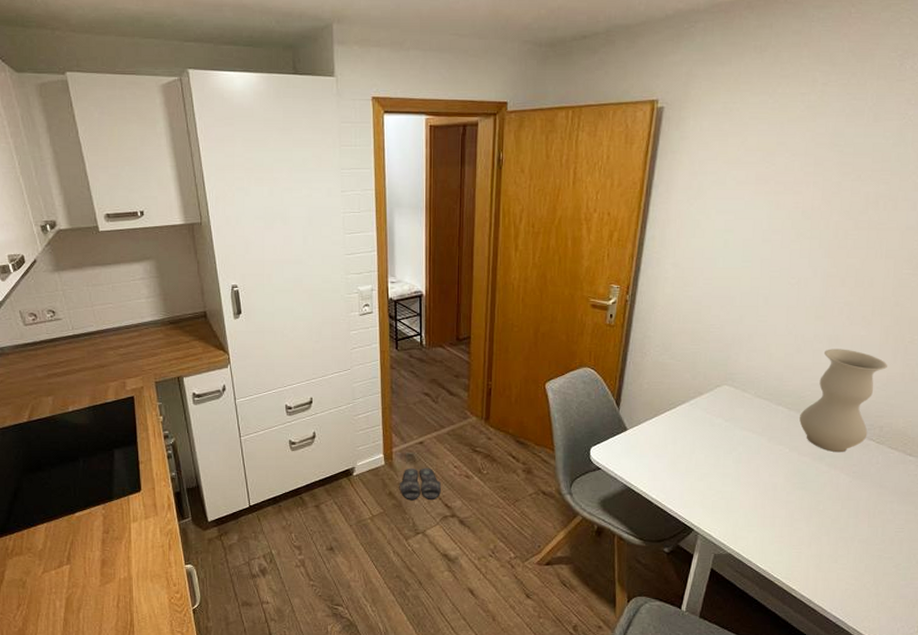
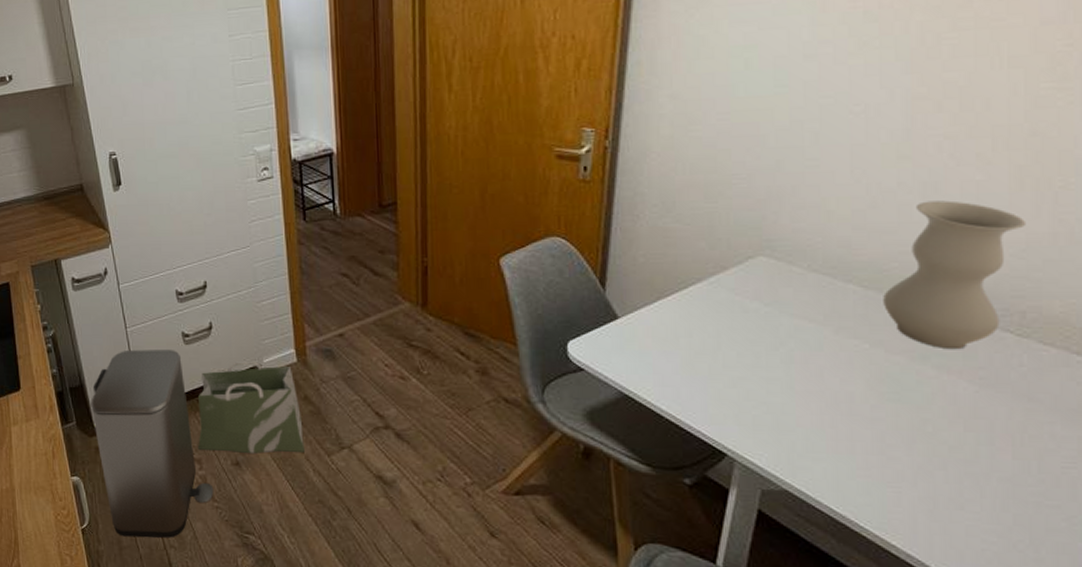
pedal bin: none [206,455,311,614] -> present [91,349,214,538]
grocery bag: none [299,464,387,540] -> present [198,360,304,453]
slippers: present [399,468,441,501] -> none [316,366,369,407]

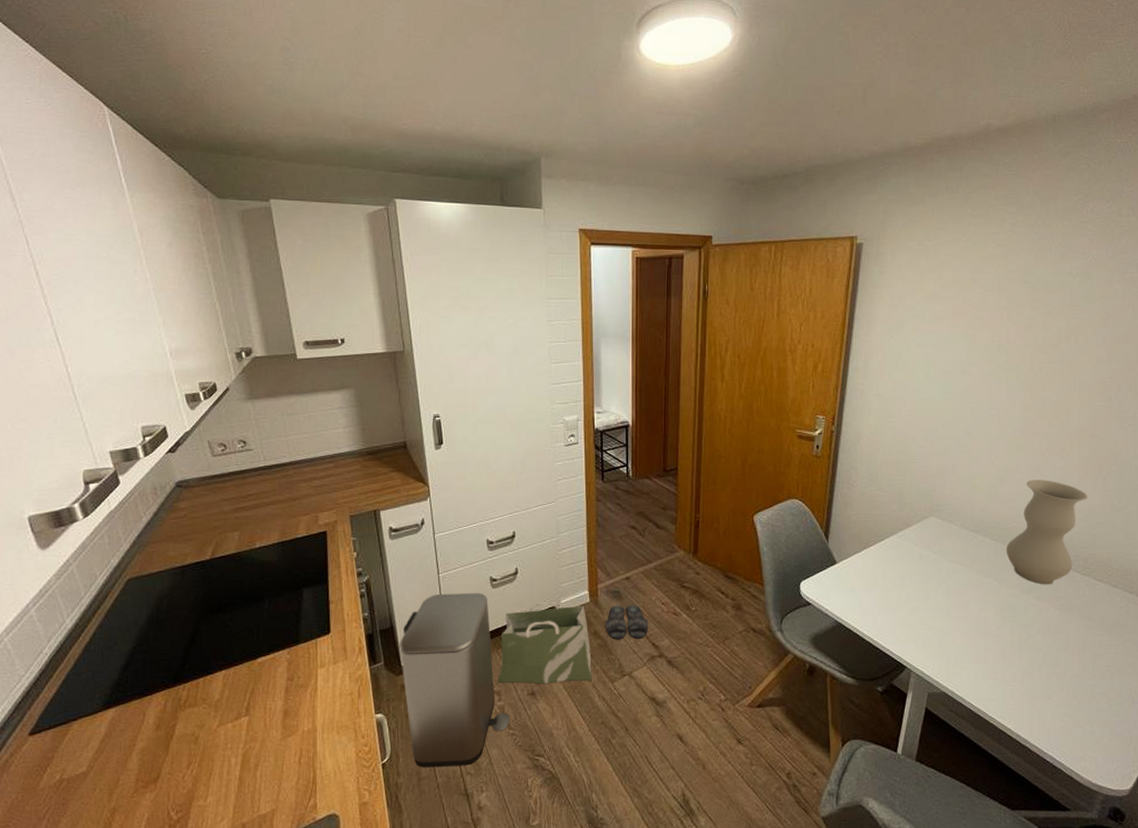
slippers: none [316,366,369,407] -> present [604,605,648,640]

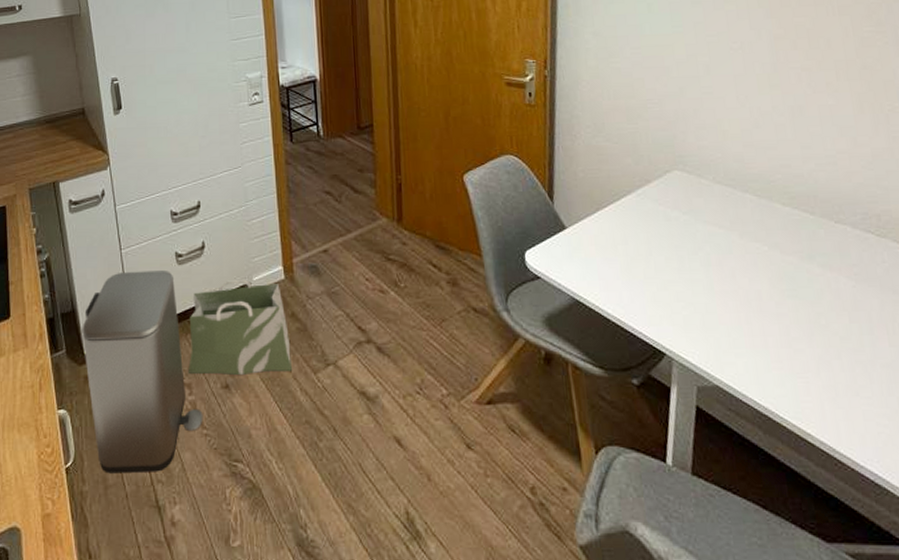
slippers: present [604,605,648,640] -> none [302,281,352,323]
vase: present [1006,479,1088,585] -> none [773,121,869,250]

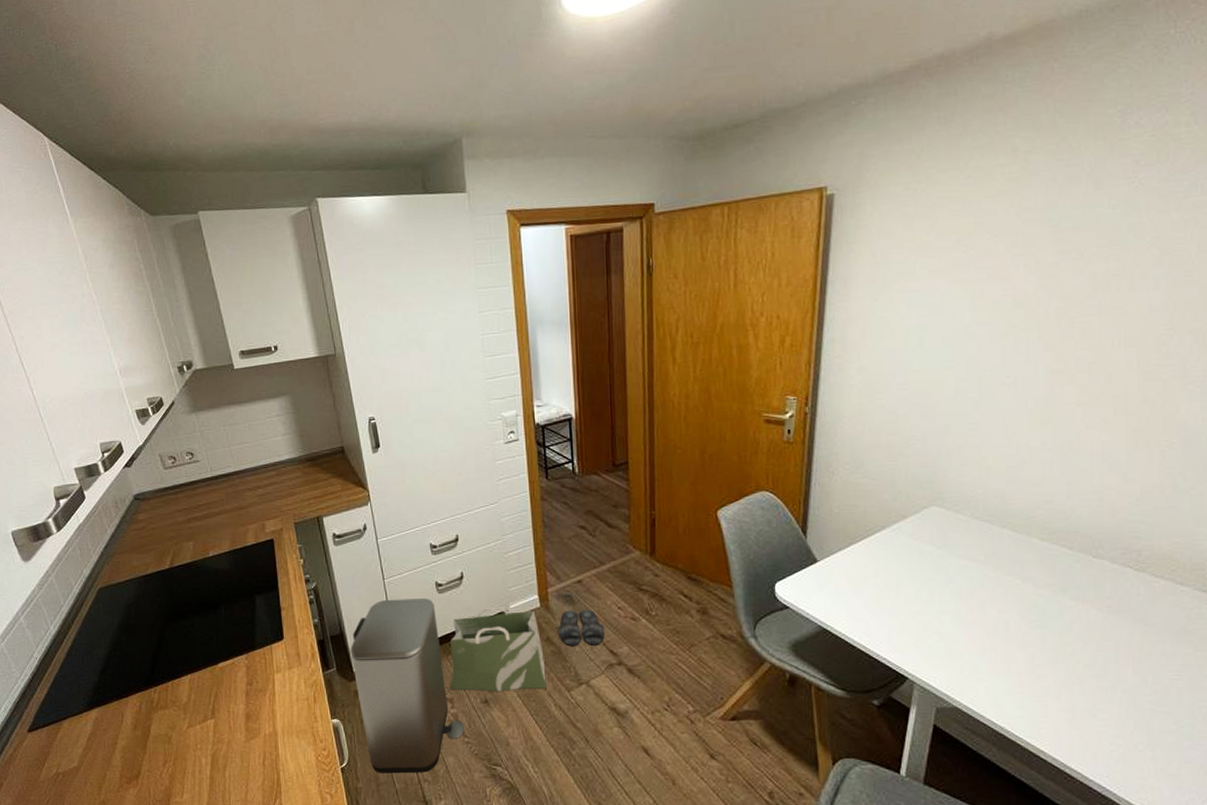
slippers: none [302,281,352,323] -> present [557,609,604,647]

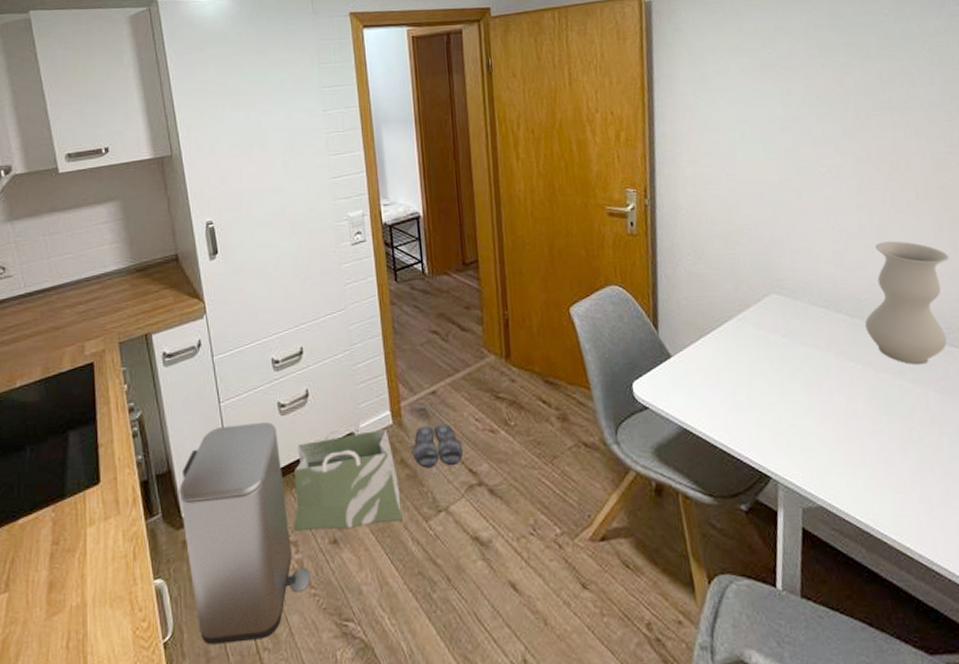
vase: none [1031,458,1140,583] -> present [865,241,949,365]

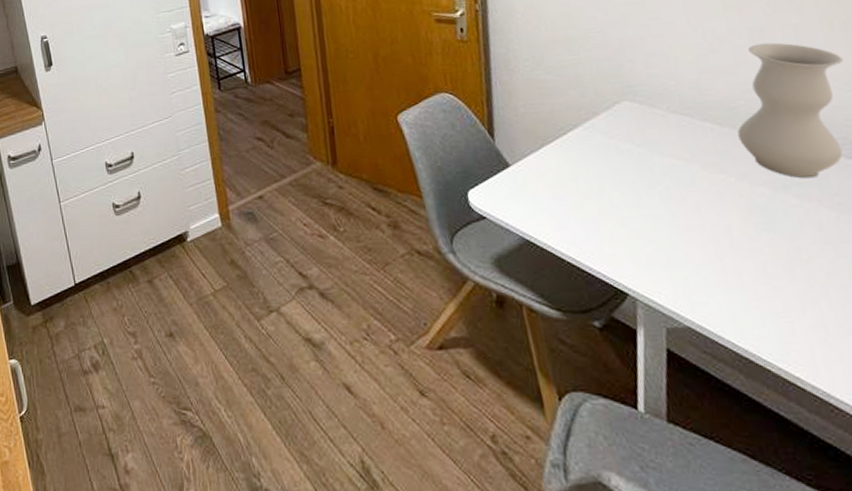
pedal bin: present [179,422,311,645] -> none [27,221,150,422]
grocery bag: present [294,426,402,531] -> none [130,227,235,323]
slippers: present [411,423,463,468] -> none [241,227,292,270]

